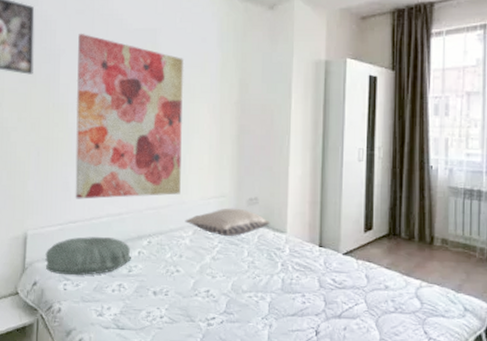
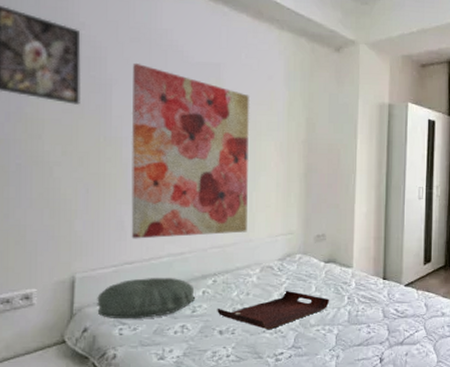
serving tray: none [151,253,263,294] -> present [217,290,330,330]
pillow: present [185,208,270,236] -> none [252,244,337,272]

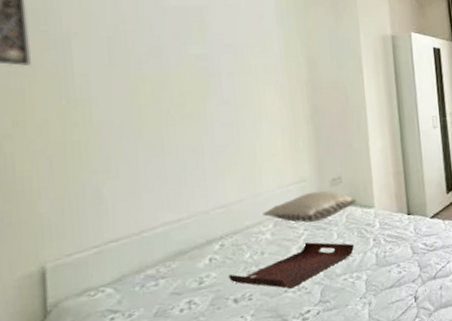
pillow: present [97,278,196,320] -> none [77,249,202,309]
wall art: present [131,62,250,239] -> none [95,12,254,212]
pillow: none [252,244,337,272] -> present [263,190,357,223]

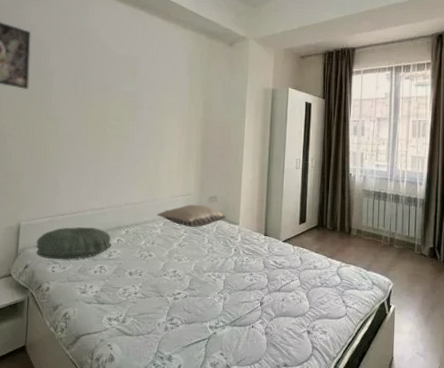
pillow: none [77,249,202,309] -> present [36,227,112,260]
serving tray: present [228,242,355,289] -> none [128,241,220,274]

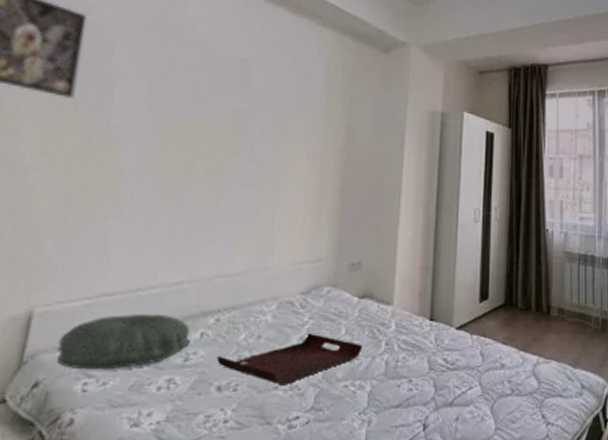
serving tray: none [128,241,220,274] -> present [217,332,363,386]
pillow: present [157,204,226,227] -> none [268,274,375,310]

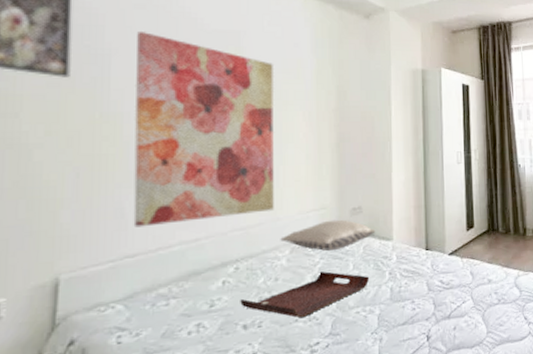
pillow: present [57,314,191,370] -> none [88,269,214,325]
wall art: none [115,53,281,264] -> present [133,30,275,228]
pillow: none [268,274,375,310] -> present [280,219,376,251]

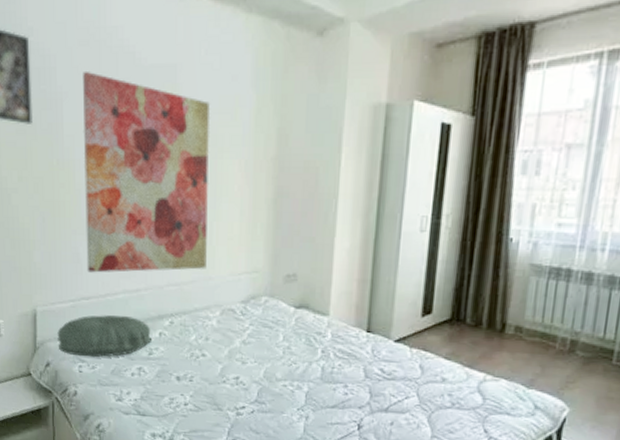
pillow: none [88,269,214,325] -> present [57,315,153,358]
serving tray: present [240,270,370,319] -> none [174,337,300,381]
pillow: present [280,219,376,251] -> none [211,285,310,318]

